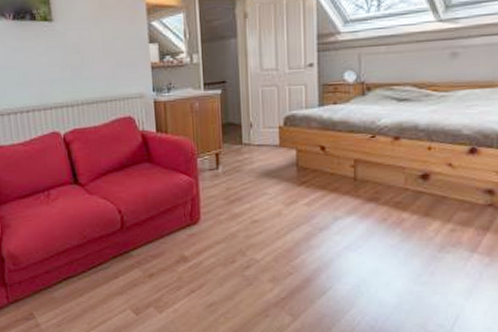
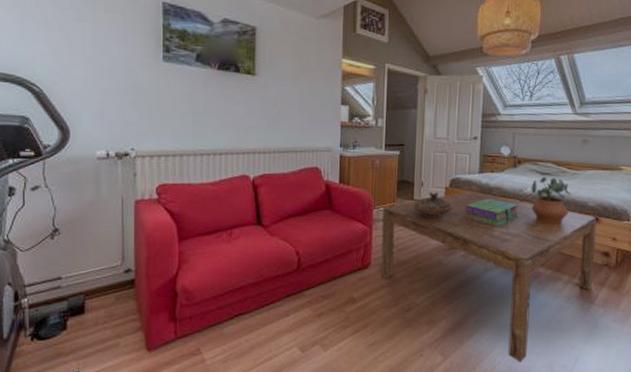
coffee table: none [207,128,476,322] -> present [381,190,597,362]
decorative bowl: none [243,133,291,162] -> present [413,191,454,216]
stack of books: none [303,135,372,168] -> present [463,198,519,227]
potted plant: none [386,102,439,161] -> present [531,176,571,224]

